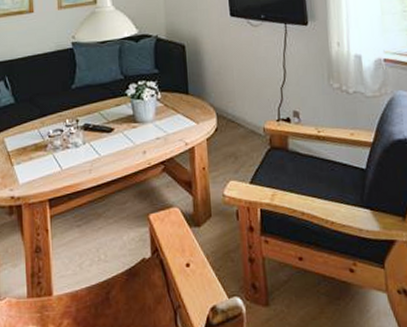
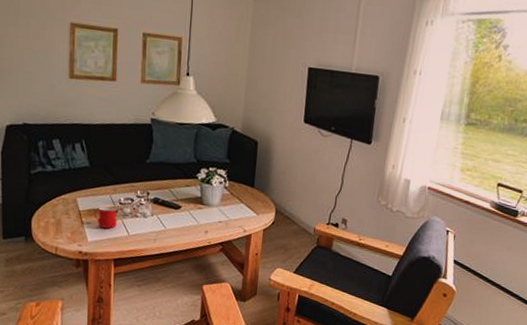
mug: none [24,142,48,166] -> present [94,206,117,229]

